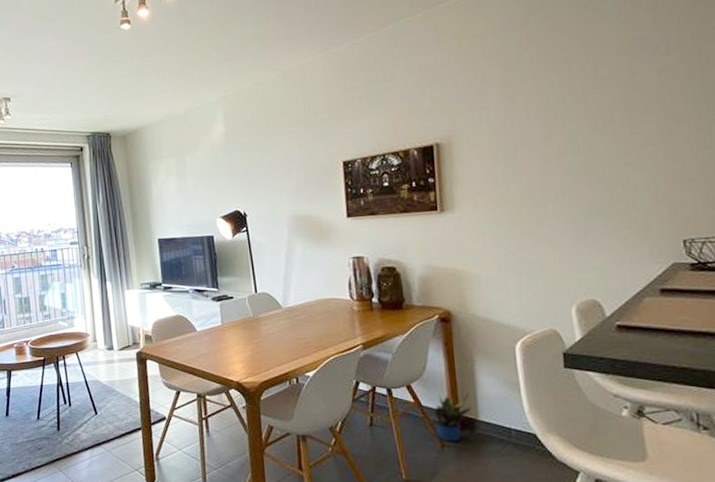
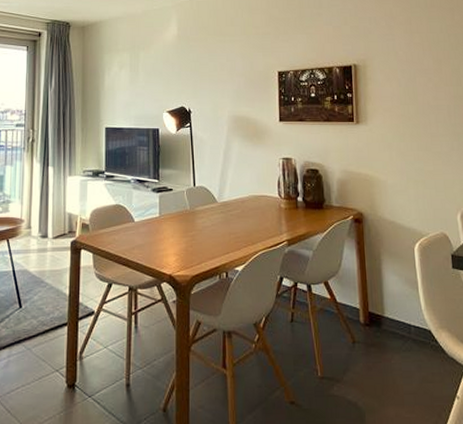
potted plant: present [432,392,472,442] -> none [345,290,379,338]

